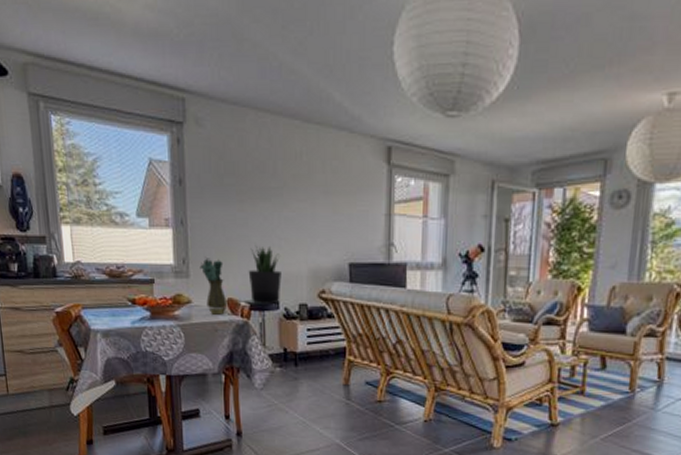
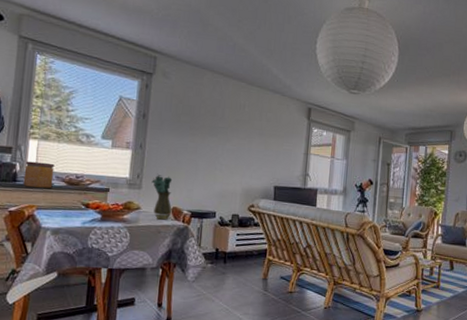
jar: none [62,252,94,284] -> present [23,161,55,188]
planter: present [248,245,281,304] -> none [192,168,220,213]

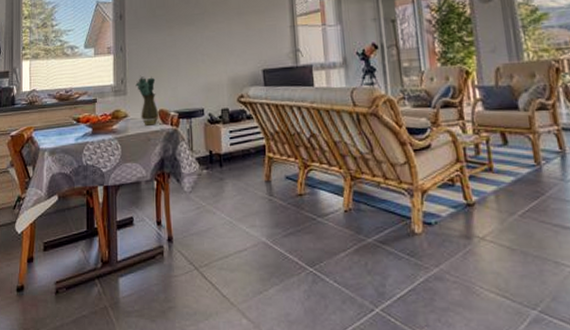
jar: present [23,161,55,188] -> none [20,81,46,109]

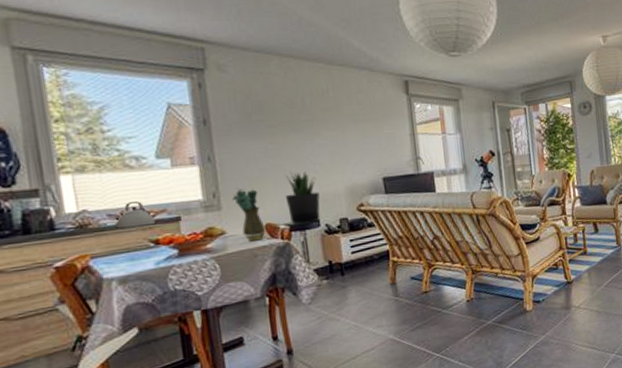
kettle: none [53,84,79,107] -> present [115,201,155,229]
planter: none [176,62,205,112] -> present [285,172,321,224]

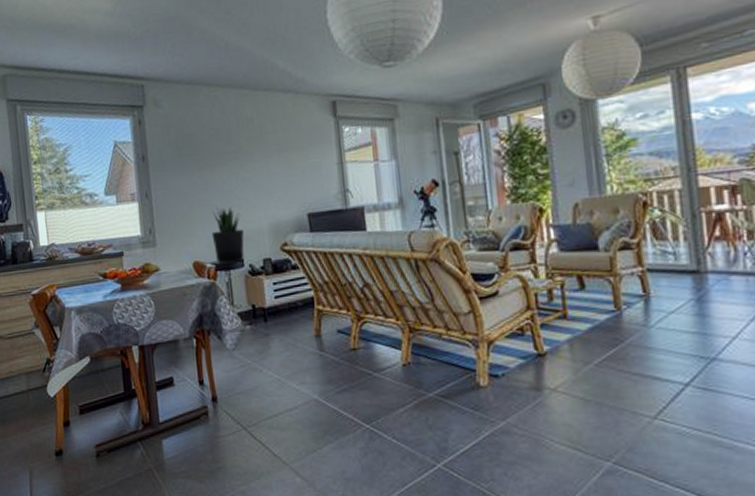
kettle: present [115,201,155,229] -> none [74,236,104,262]
vase: present [232,188,266,242] -> none [165,224,194,280]

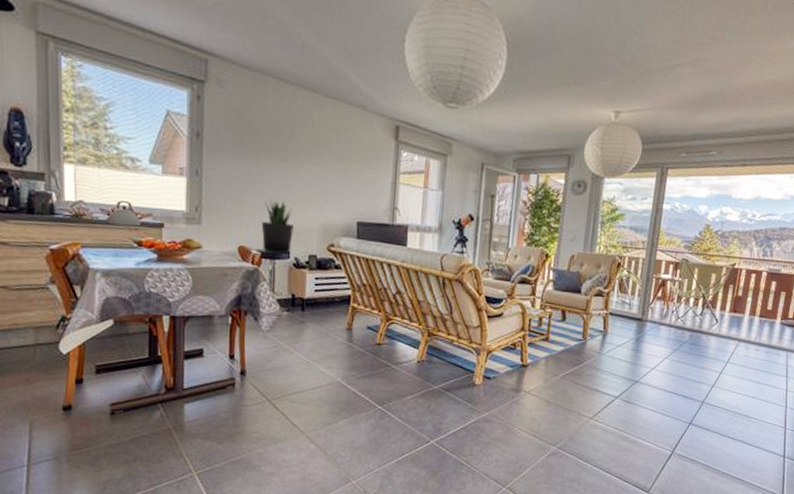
kettle: none [74,236,104,262] -> present [106,201,141,227]

